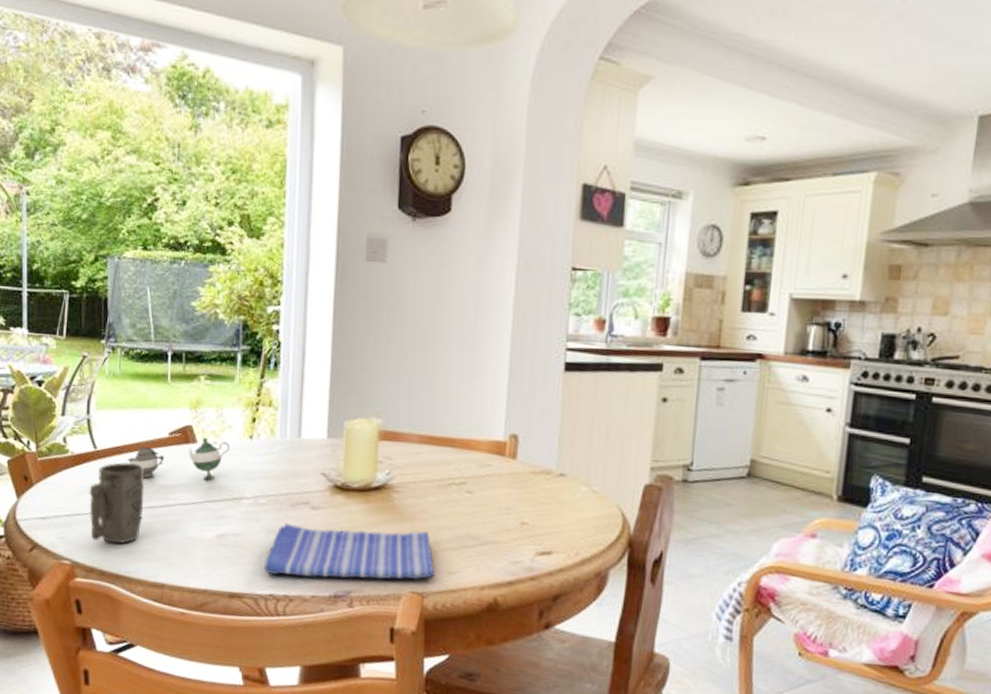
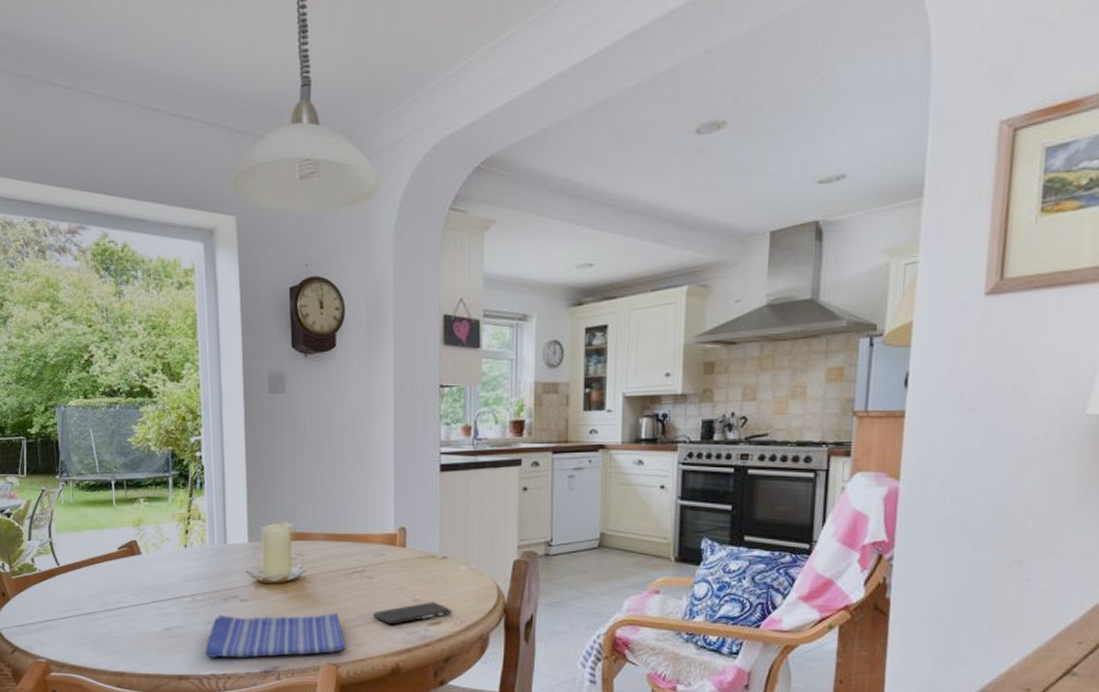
mug: present [89,462,145,544] -> none [56,575,102,642]
teapot: present [127,437,229,480] -> none [85,549,169,587]
smartphone: none [470,526,567,552] -> present [372,602,453,625]

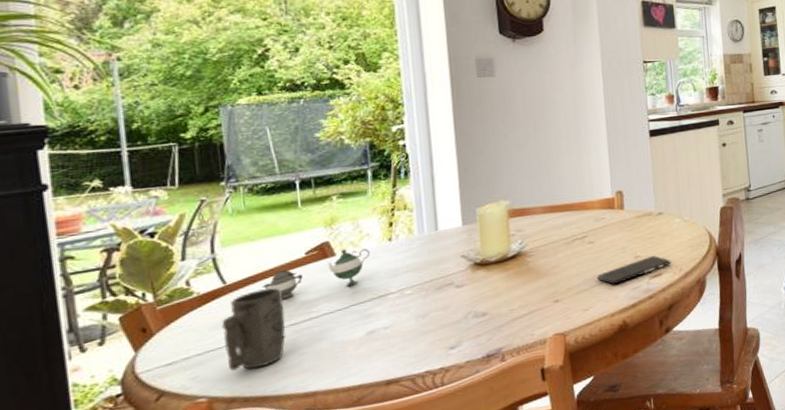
mug: none [56,575,102,642] -> present [222,287,286,371]
teapot: none [85,549,169,587] -> present [262,248,370,300]
dish towel: present [204,612,346,658] -> none [417,281,572,355]

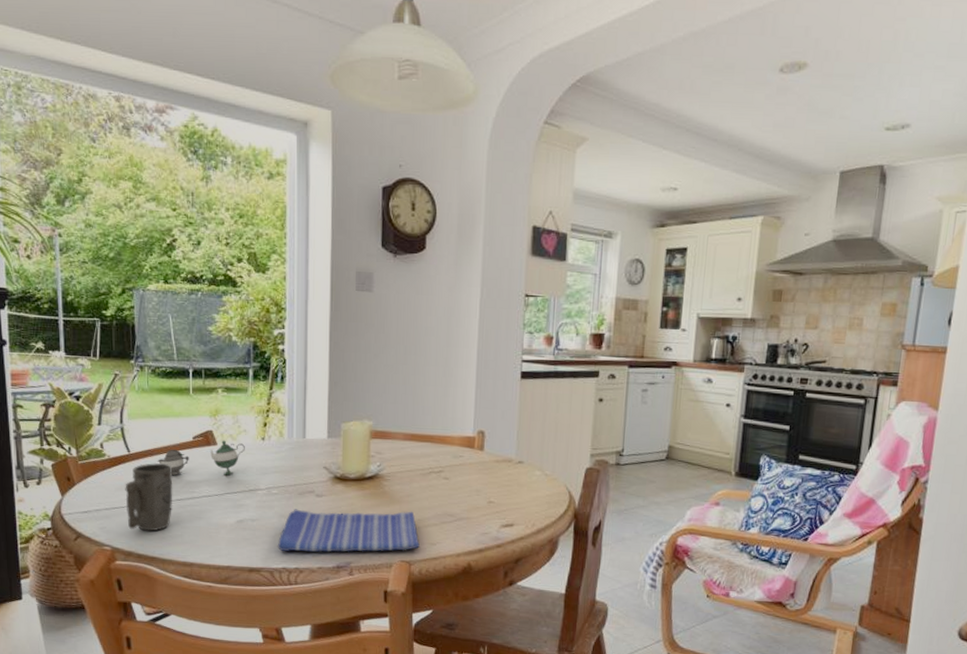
dish towel: none [417,281,572,355] -> present [277,509,420,553]
smartphone: present [596,255,672,285] -> none [447,504,525,526]

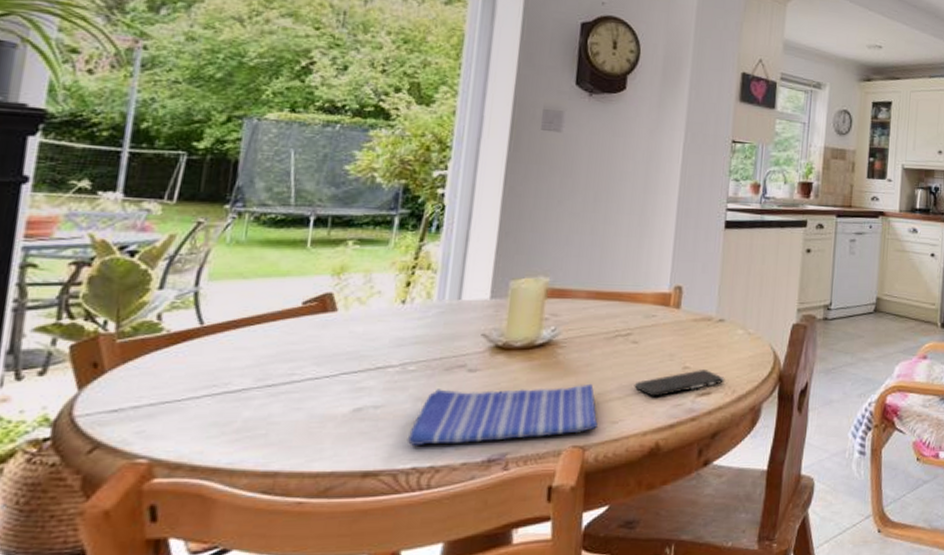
mug: present [125,463,173,531] -> none [182,338,266,432]
teapot: present [157,440,245,476] -> none [244,304,377,354]
smartphone: none [447,504,525,526] -> present [634,370,725,398]

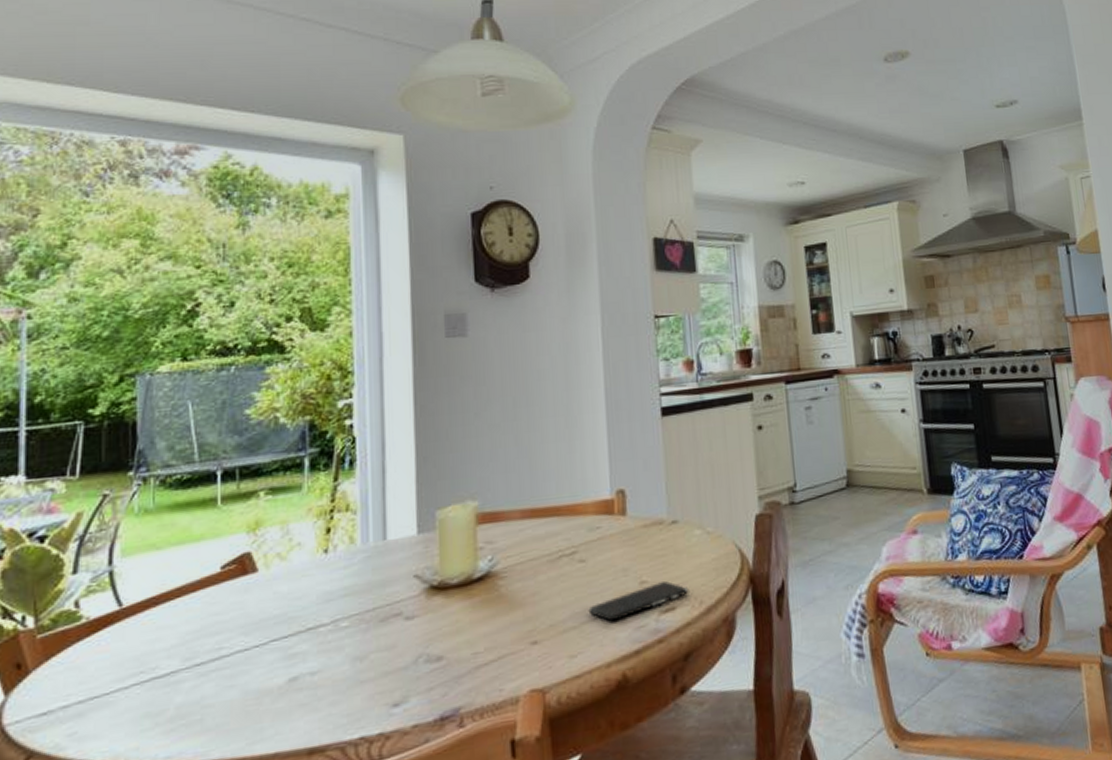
dish towel: present [406,383,598,447] -> none [350,615,555,713]

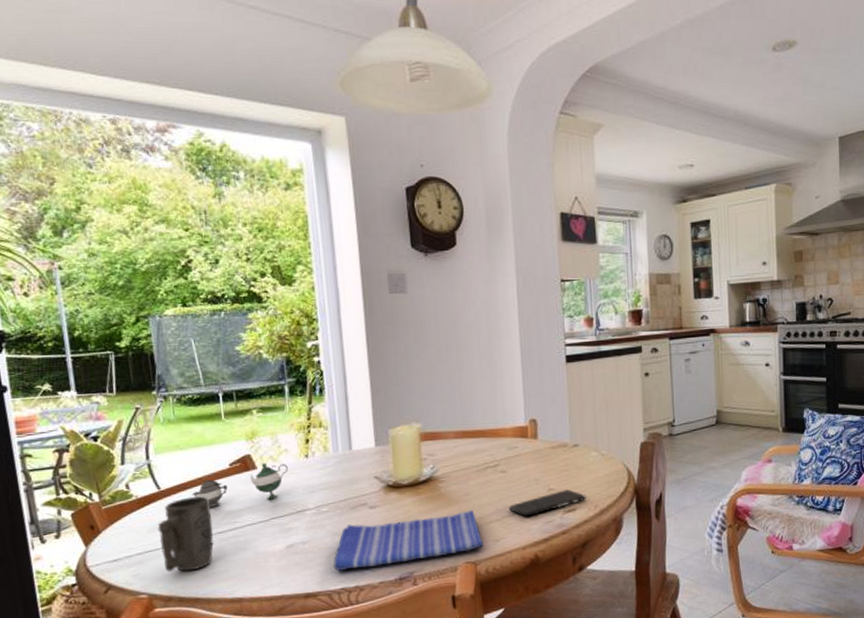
mug: none [111,613,189,727] -> present [158,496,214,572]
teapot: none [165,562,300,630] -> present [192,462,288,508]
dish towel: none [350,615,555,713] -> present [333,510,484,572]

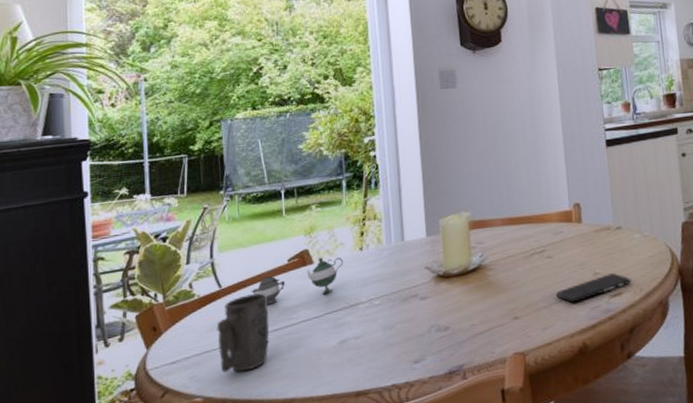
dish towel: present [333,510,484,572] -> none [384,297,532,367]

